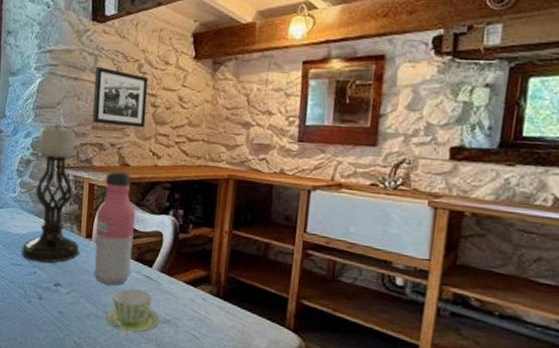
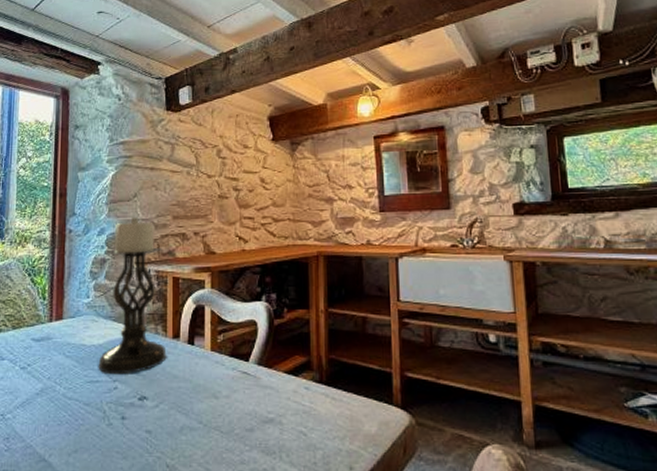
picture frame: present [92,66,148,128] -> none [172,154,229,213]
water bottle: present [94,171,135,286] -> none [183,261,227,389]
cup: present [106,288,159,336] -> none [202,389,261,446]

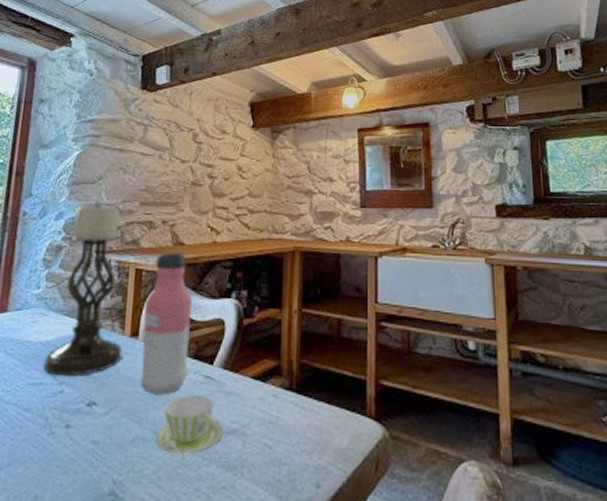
water bottle: none [183,261,227,389] -> present [140,252,192,395]
cup: none [202,389,261,446] -> present [156,395,223,460]

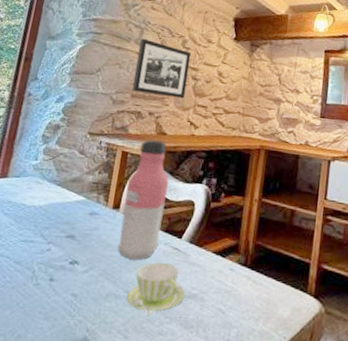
candle holder: present [43,202,125,376] -> none [34,90,115,238]
picture frame: none [140,136,204,201] -> present [131,38,191,99]

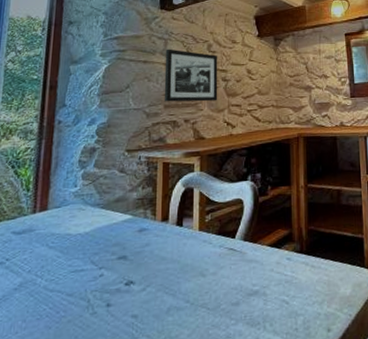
water bottle: present [117,139,169,260] -> none [172,146,214,269]
cup: present [126,262,185,316] -> none [189,265,246,322]

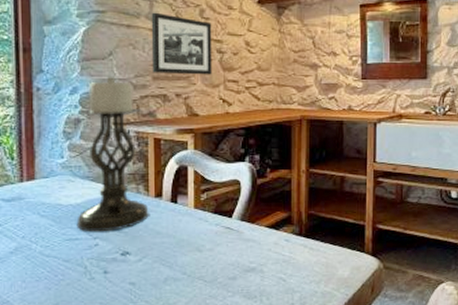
candle holder: none [83,107,155,262] -> present [76,77,149,232]

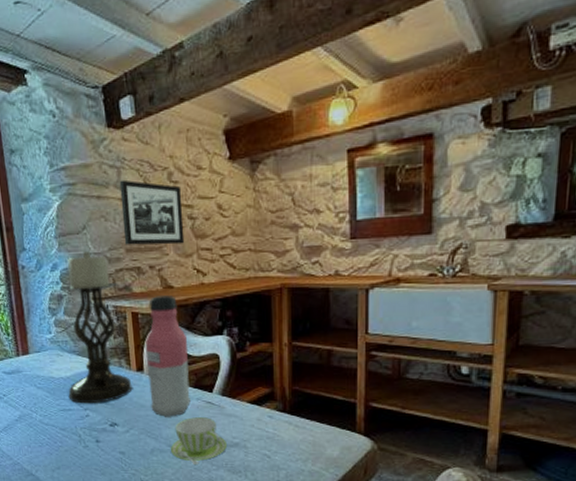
water bottle: none [165,123,210,244] -> present [144,295,192,417]
cup: none [186,243,243,293] -> present [171,417,227,466]

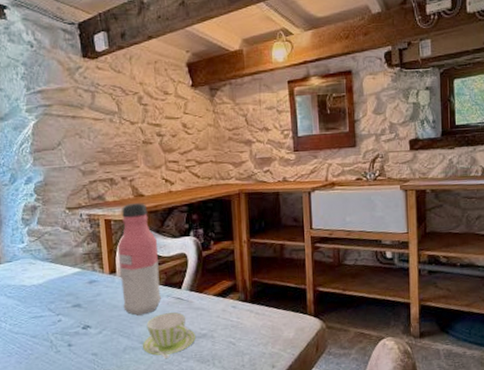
candle holder: present [62,251,133,404] -> none [36,165,105,309]
picture frame: present [119,179,185,245] -> none [93,102,154,159]

